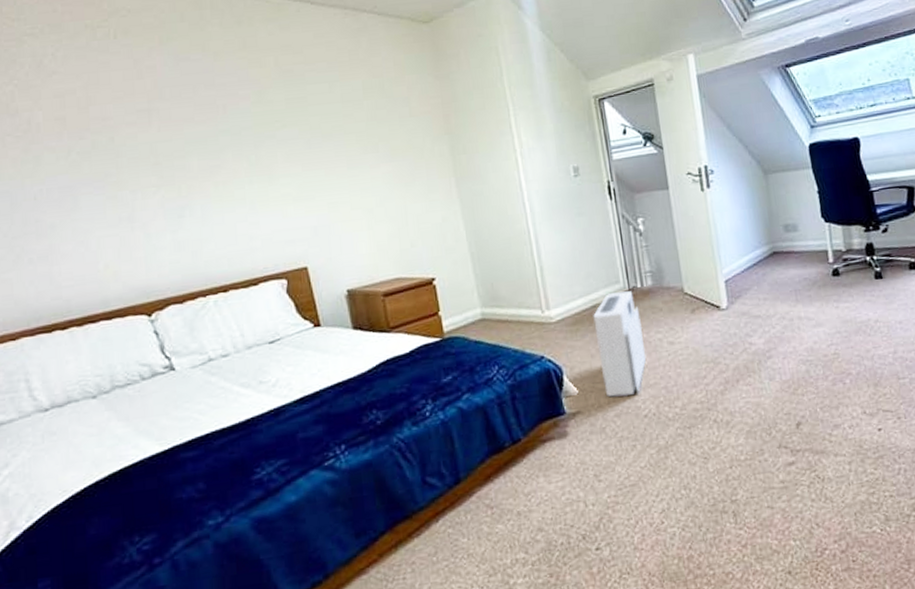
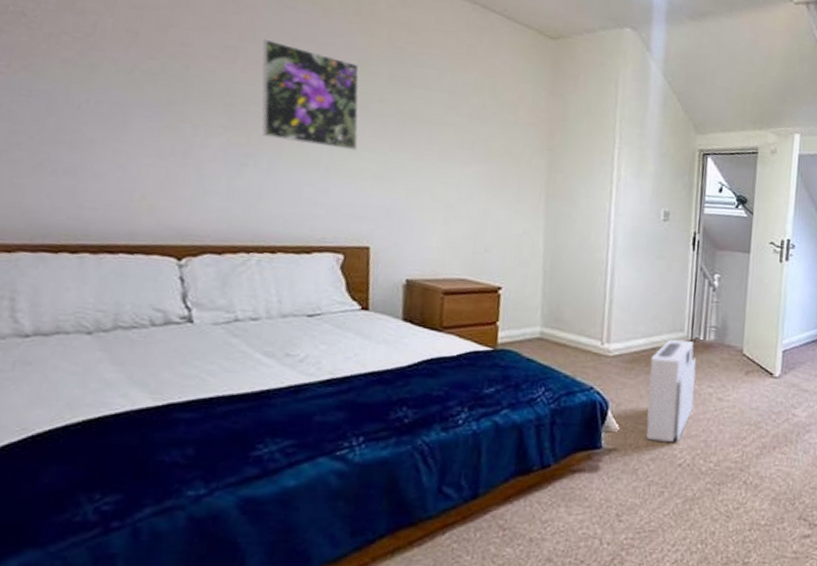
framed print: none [169,94,274,186] -> present [261,38,359,151]

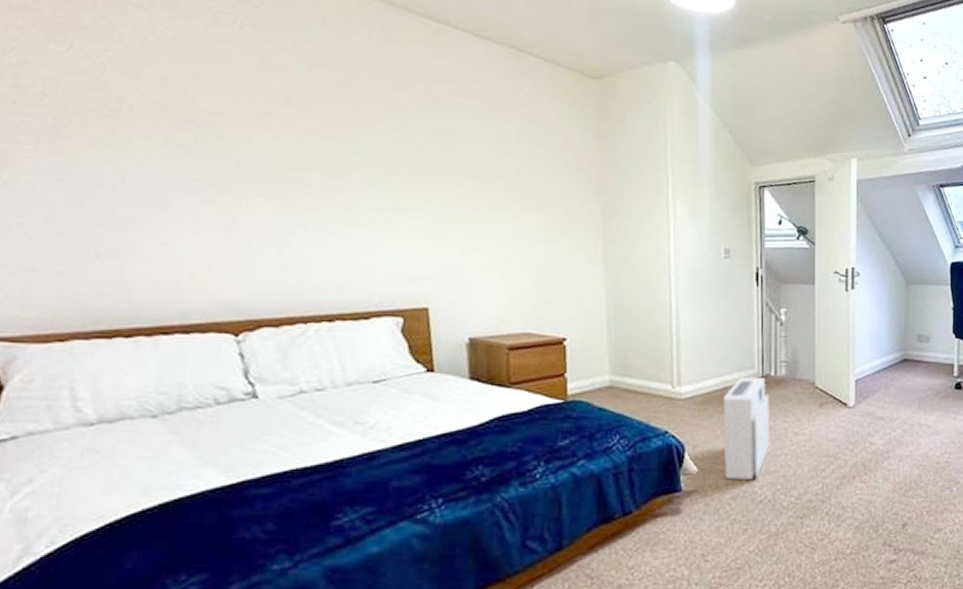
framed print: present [261,38,359,151] -> none [295,101,405,210]

